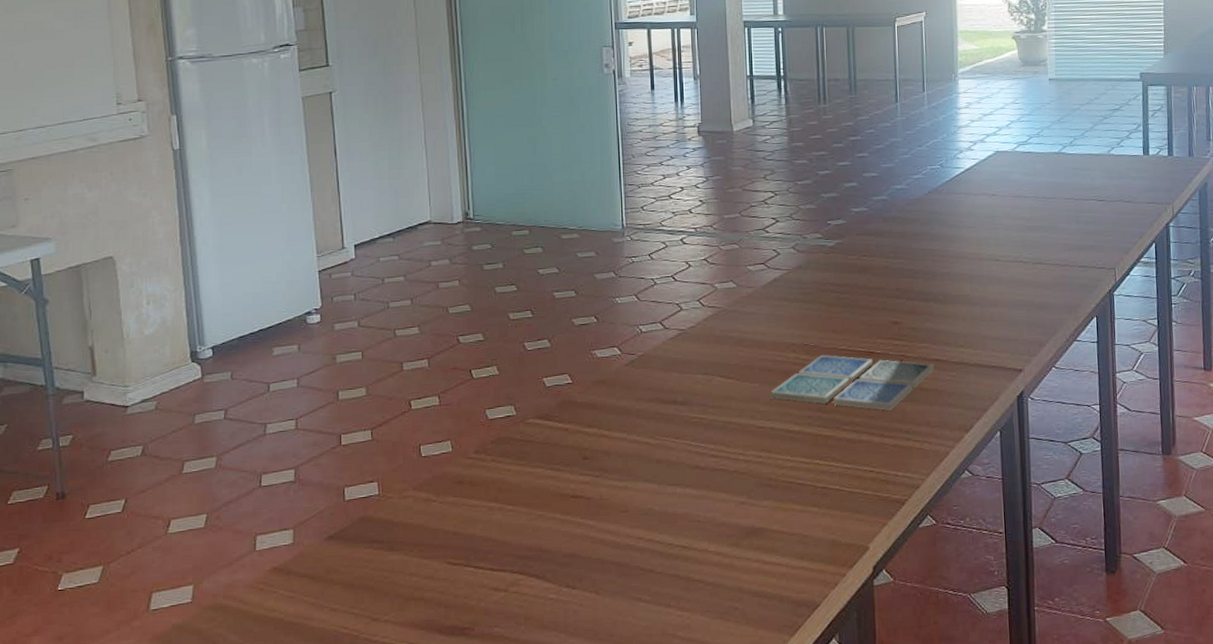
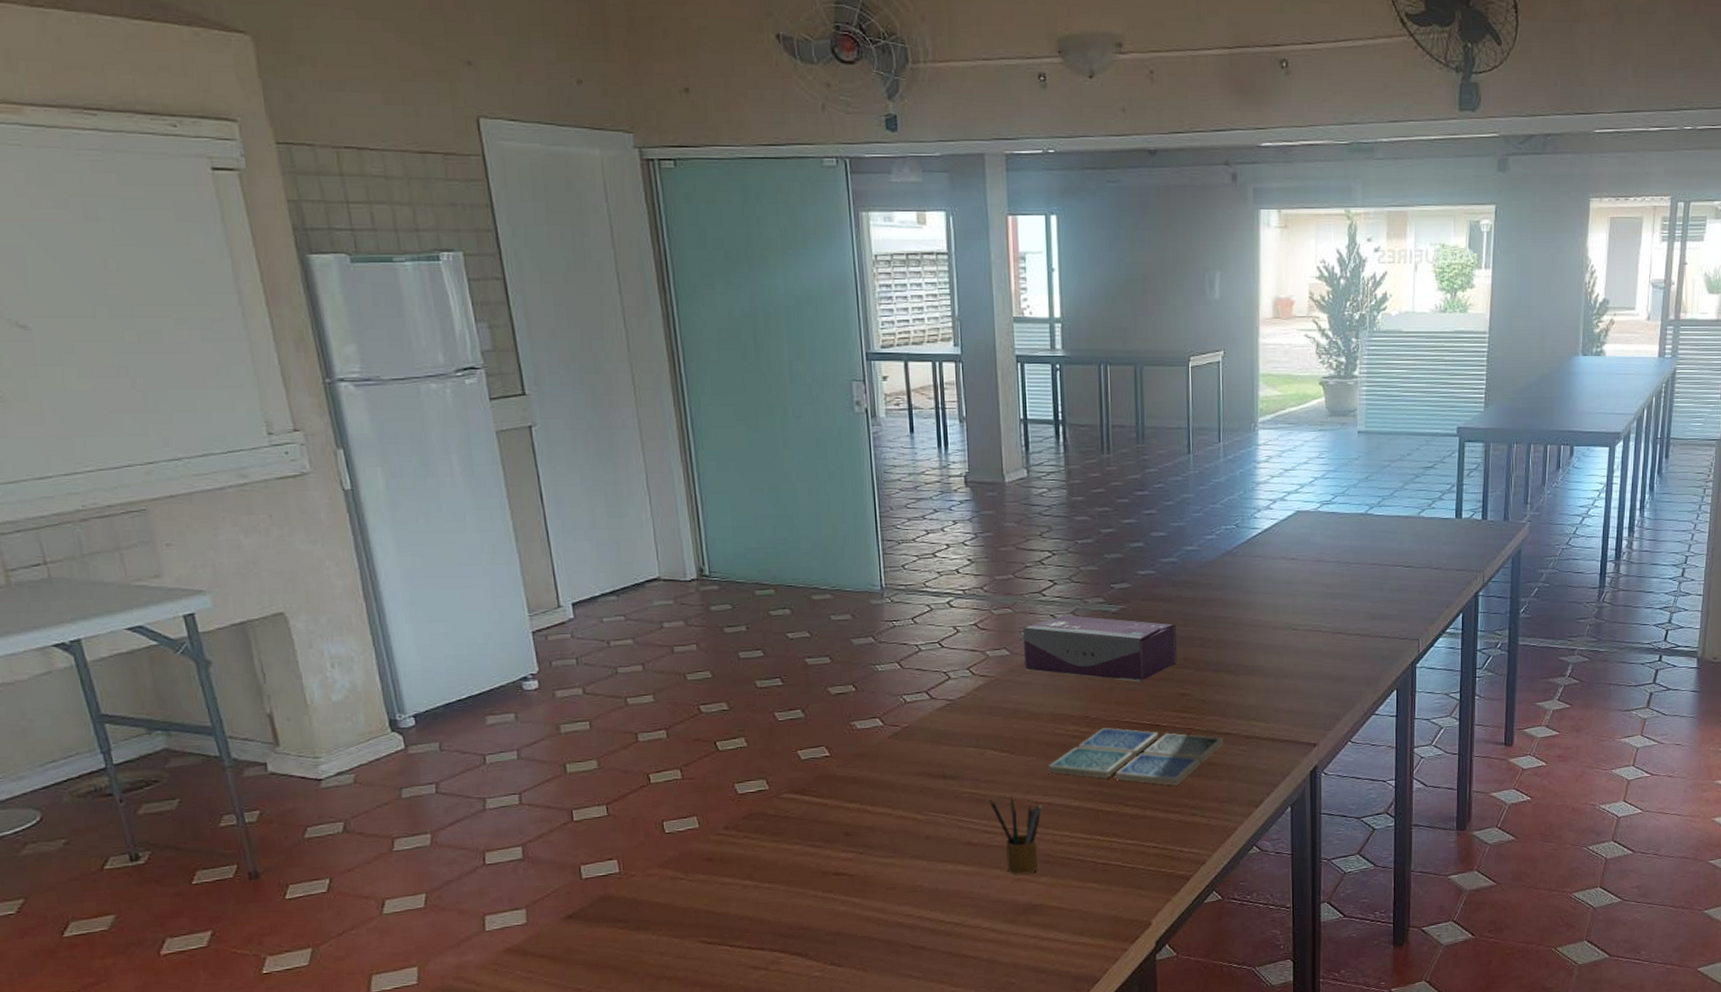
pencil box: none [716,422,766,498] -> present [990,797,1043,875]
tissue box: none [748,249,889,311] -> present [1023,614,1177,682]

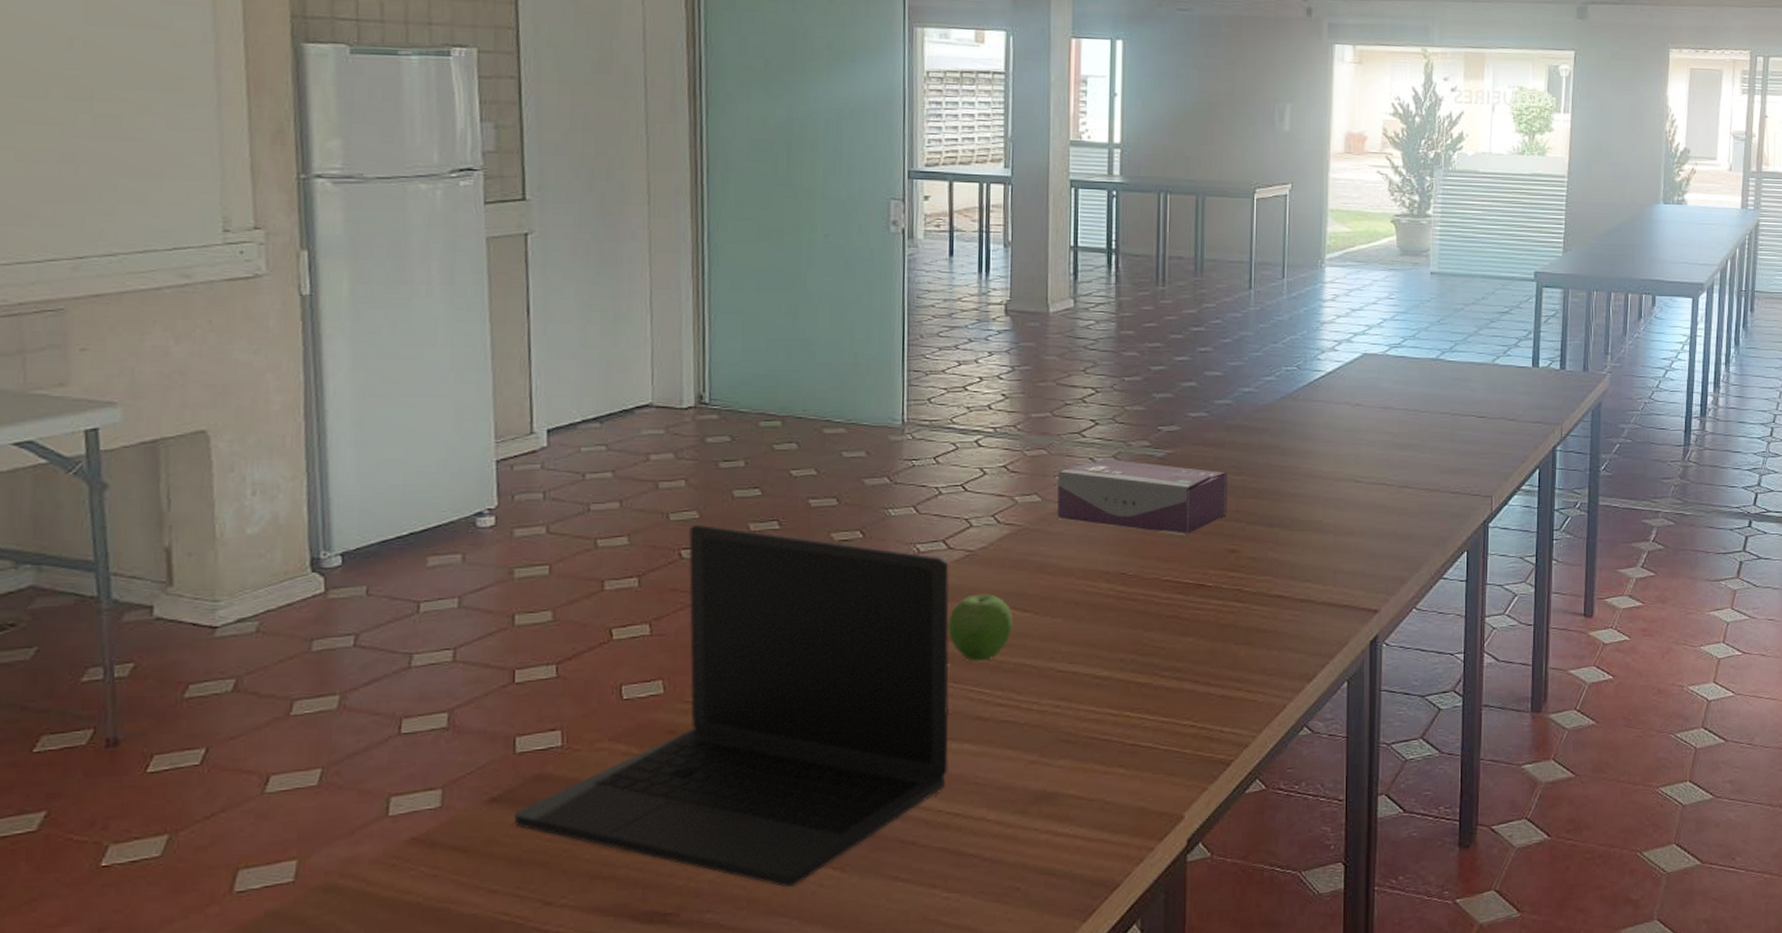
laptop: none [587,682,946,984] -> present [513,524,950,887]
fruit: none [936,737,993,796] -> present [947,594,1014,662]
pencil box: present [990,797,1043,875] -> none [1006,664,1067,756]
drink coaster: present [1047,727,1223,786] -> none [1075,587,1274,655]

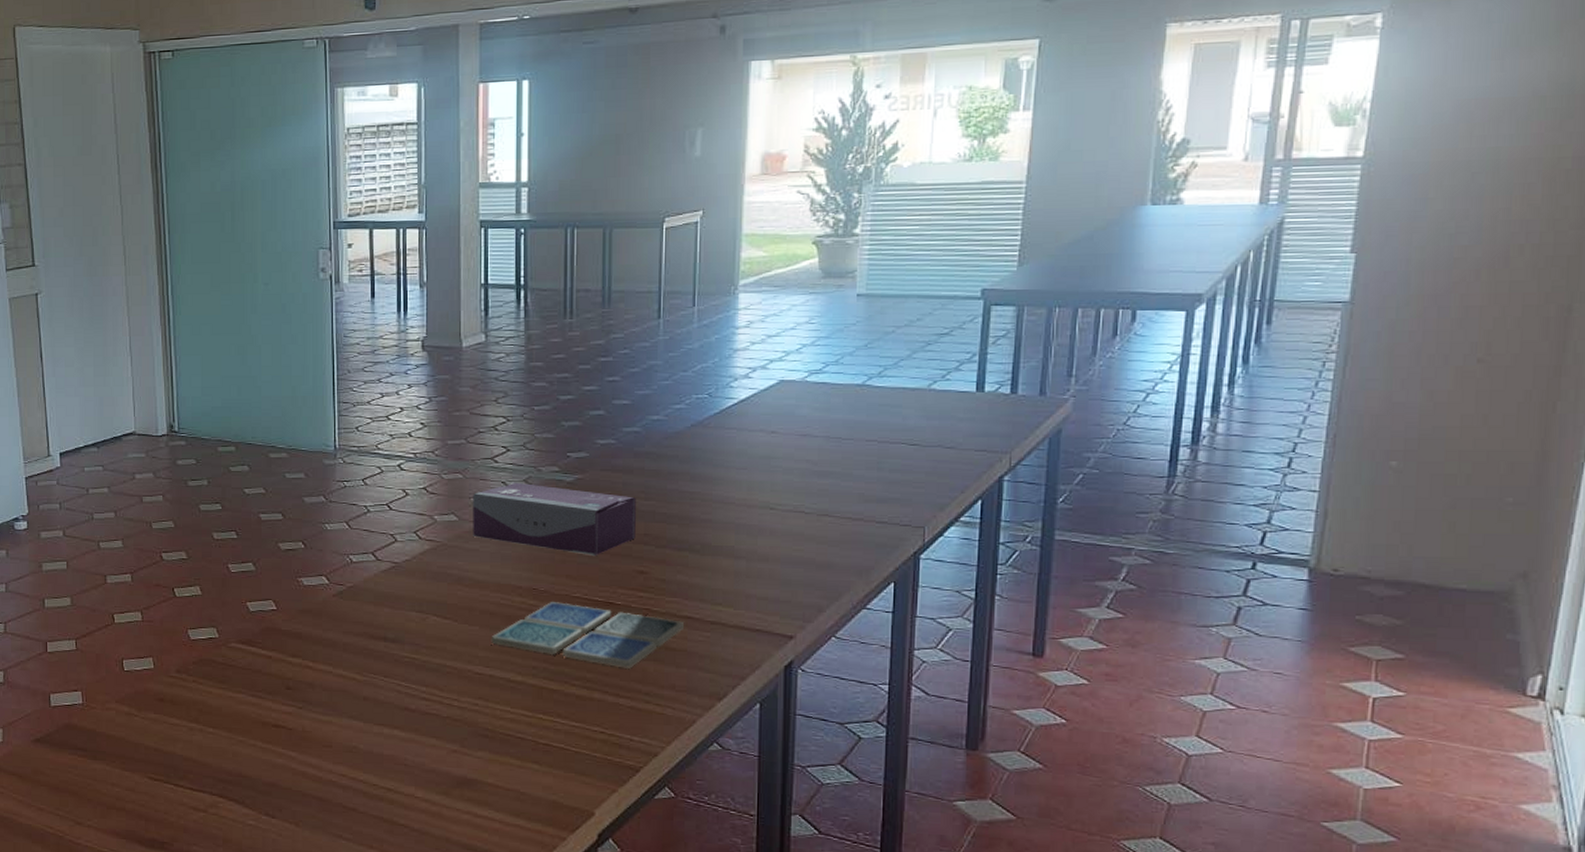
laptop: present [513,524,950,887] -> none [52,532,381,833]
fruit: present [947,594,1014,662] -> none [378,601,435,660]
drink coaster: none [1075,587,1274,655] -> present [491,602,683,669]

